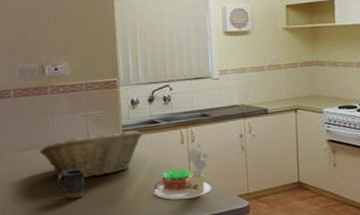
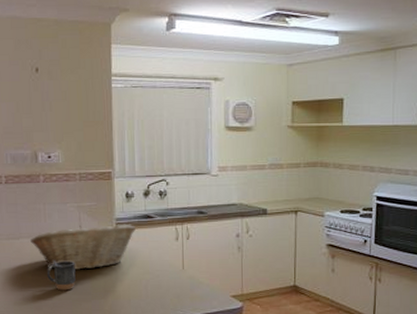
succulent plant: present [153,143,213,200] -> none [145,241,206,298]

